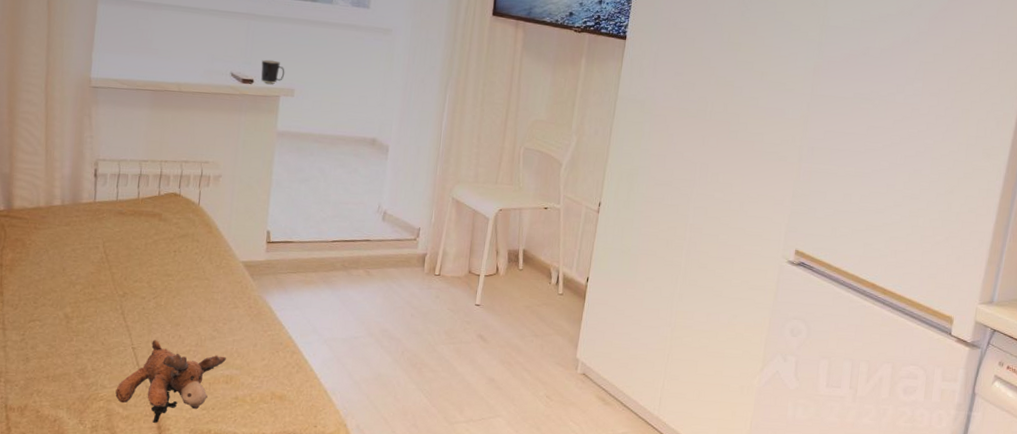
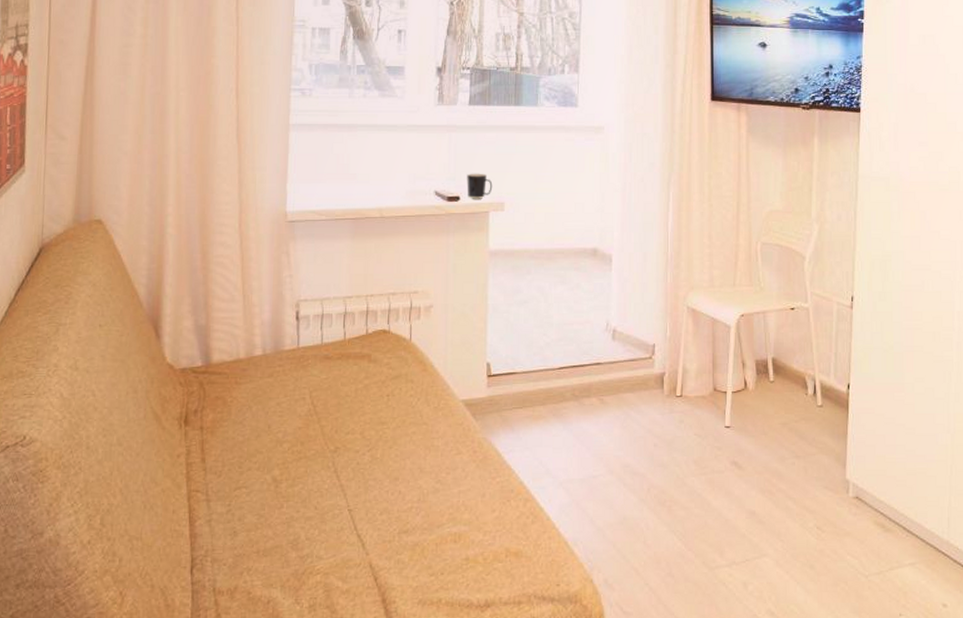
stuffed animal: present [115,340,226,423] -> none [333,498,452,595]

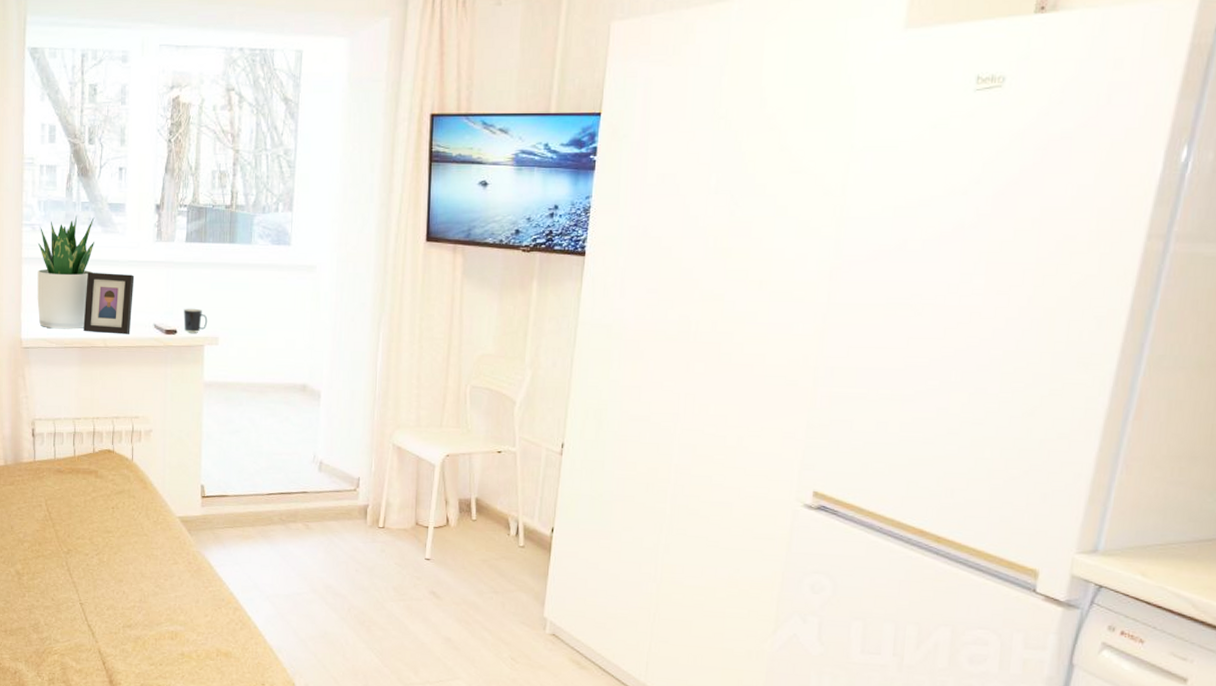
planter: none [305,80,371,200] -> present [37,216,95,330]
picture frame: none [357,137,414,203] -> present [83,271,135,335]

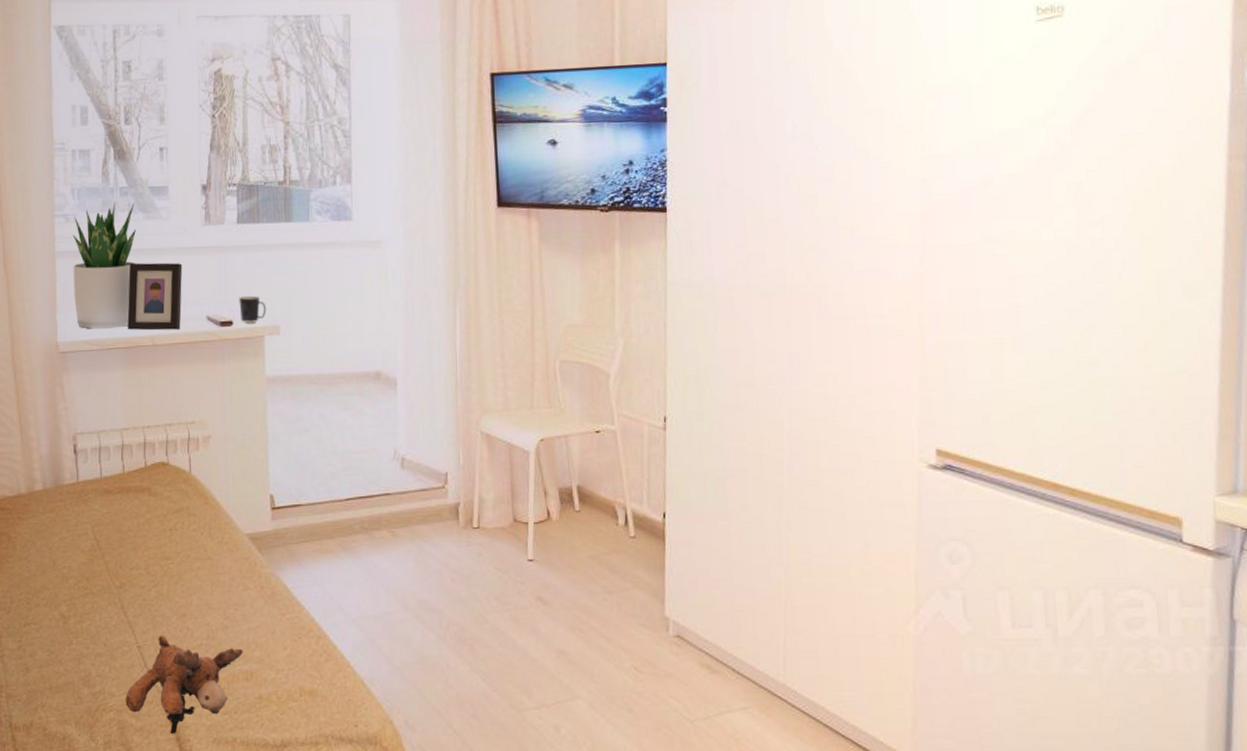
stuffed animal: none [68,595,170,677] -> present [125,635,243,734]

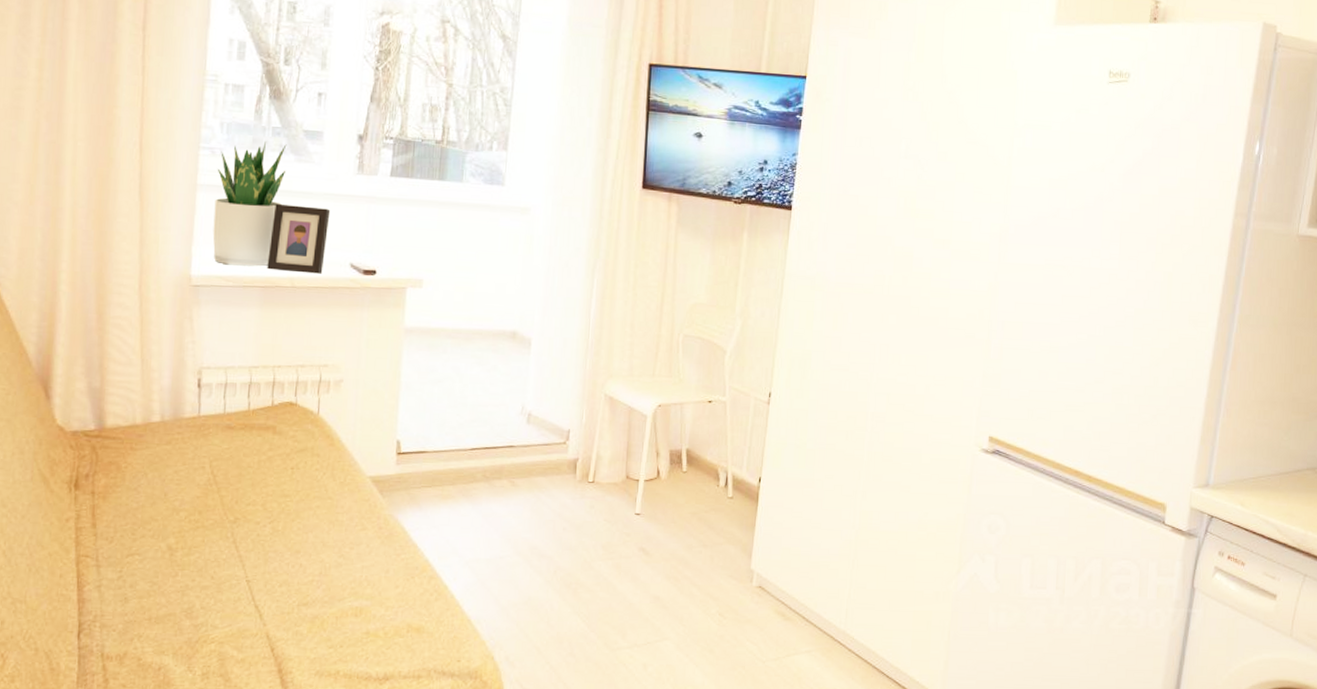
stuffed animal: present [125,635,243,734] -> none [228,570,355,666]
mug: present [239,295,267,323] -> none [384,247,412,274]

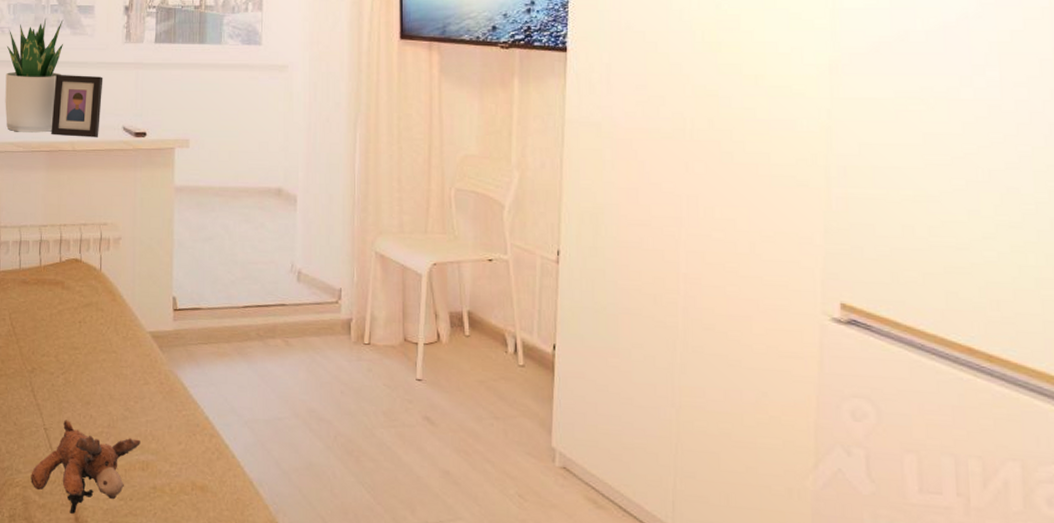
stuffed animal: none [228,570,355,666] -> present [31,420,140,514]

